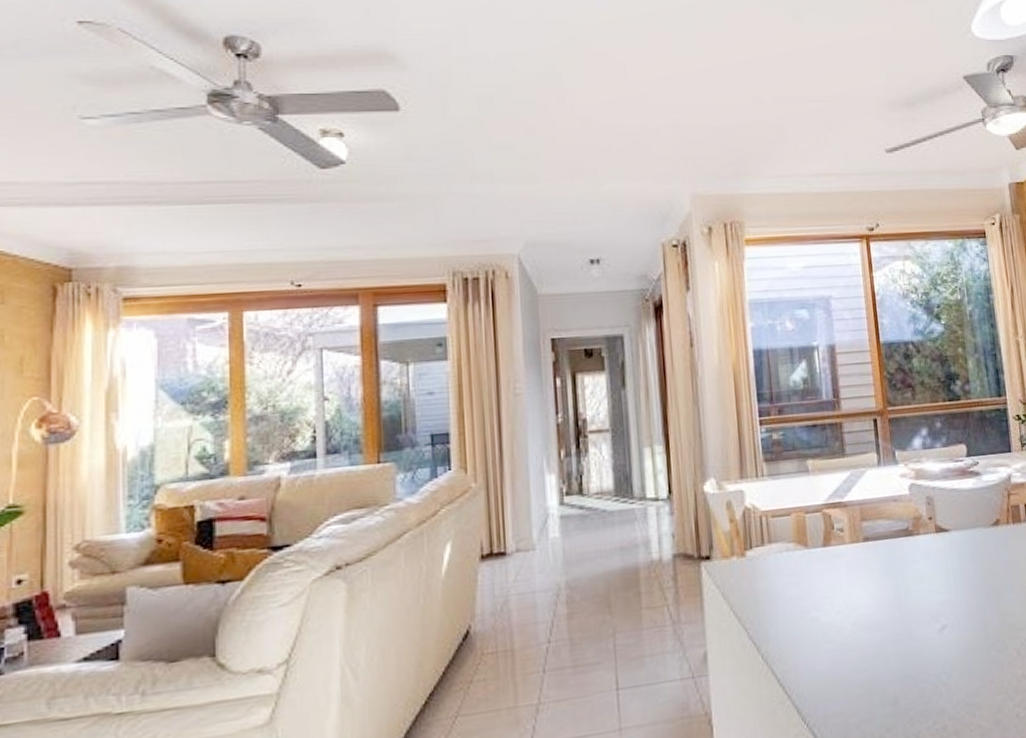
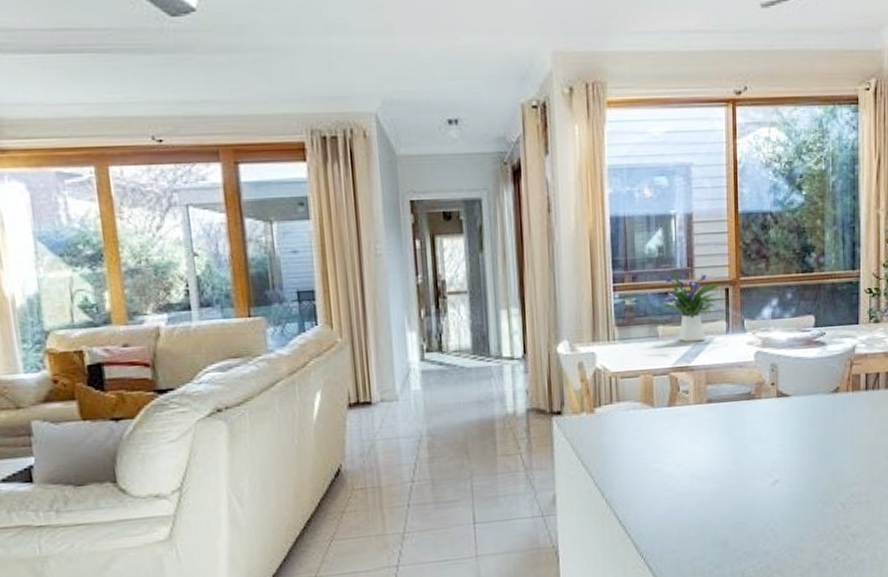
flower arrangement: none [804,403,868,476] -> present [656,271,720,342]

